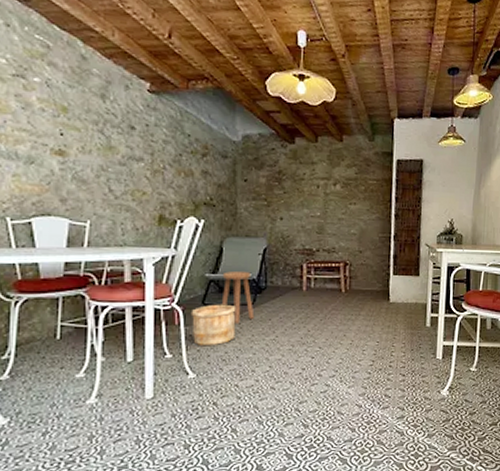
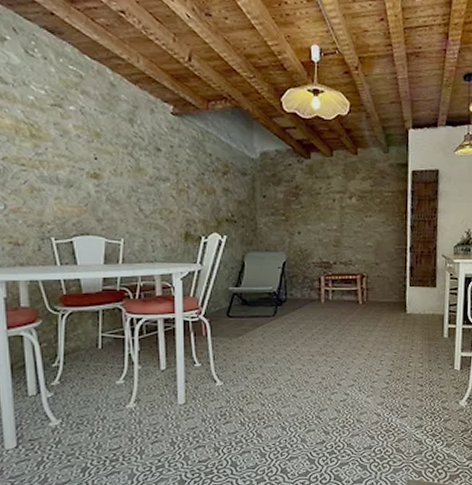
wooden bucket: present [190,304,236,346] -> none [216,316,259,356]
stool: present [221,271,255,325] -> none [244,285,276,335]

